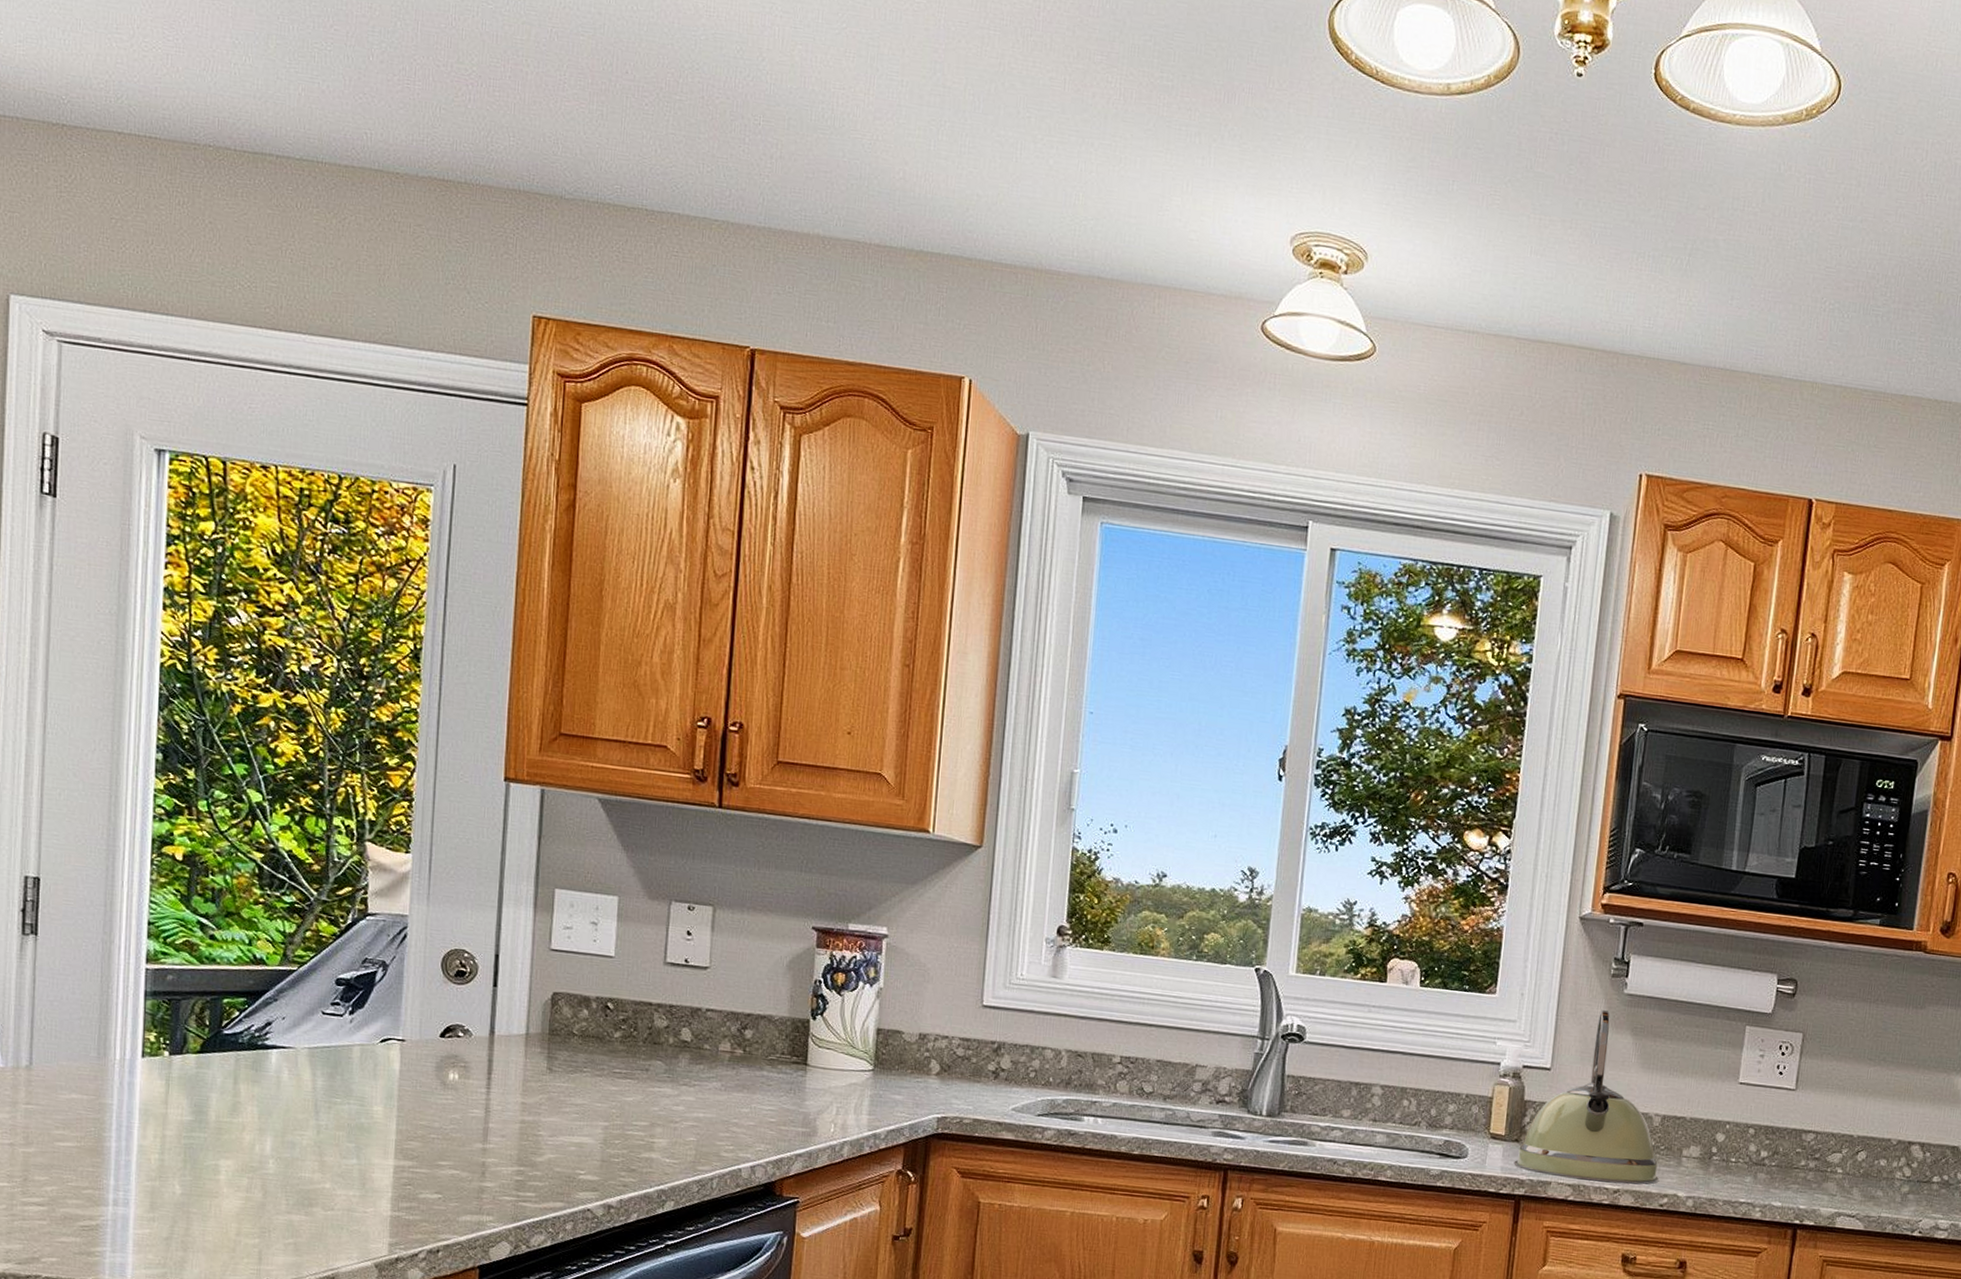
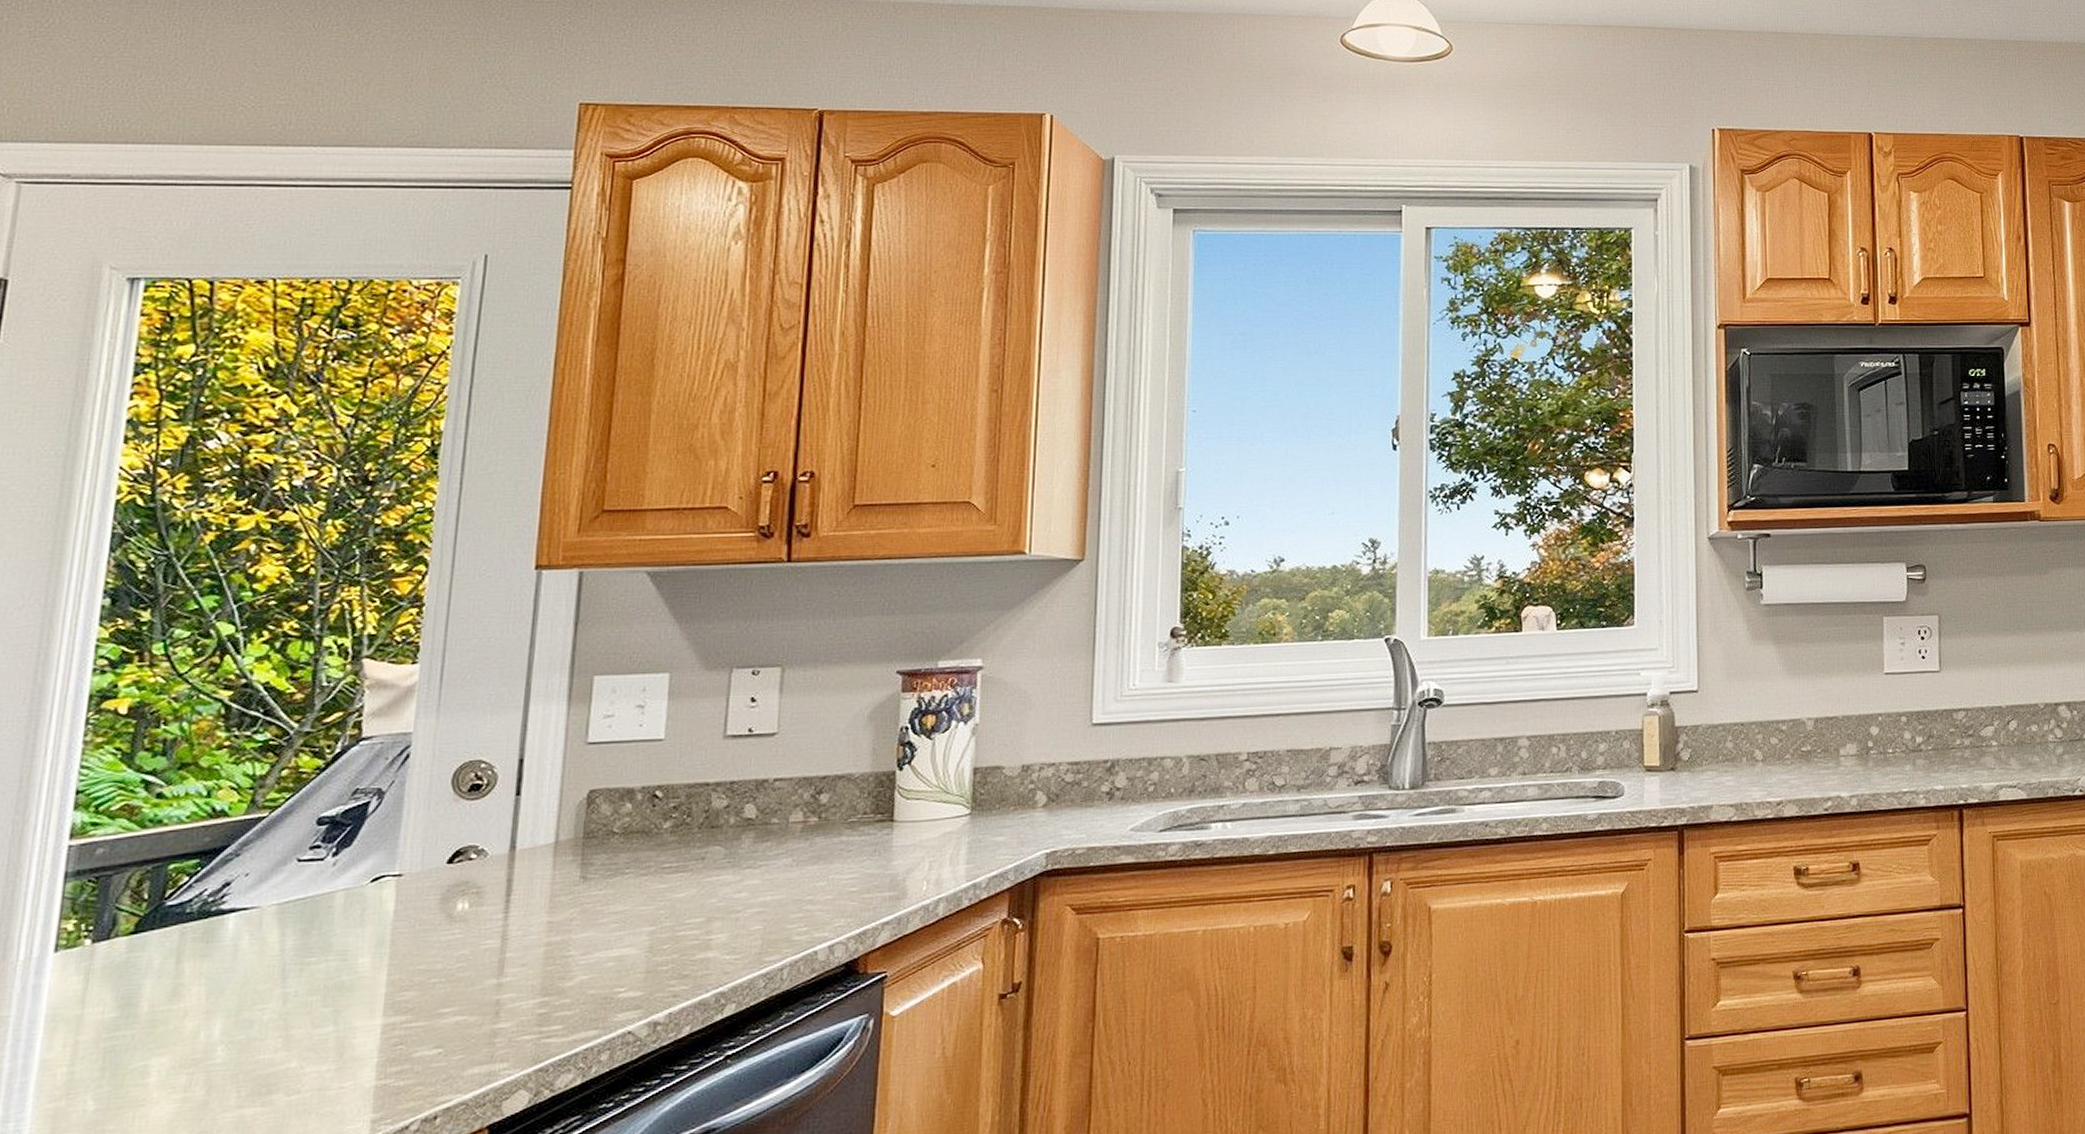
kettle: present [1515,1010,1659,1185] -> none [1673,624,1820,799]

